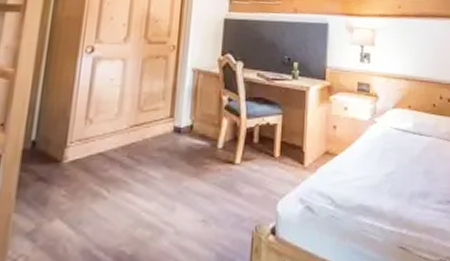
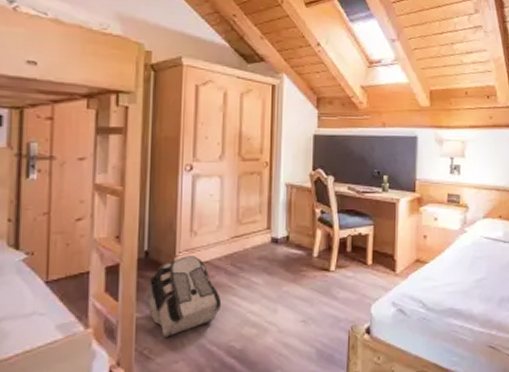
backpack: none [28,147,114,244] -> present [147,256,222,339]

